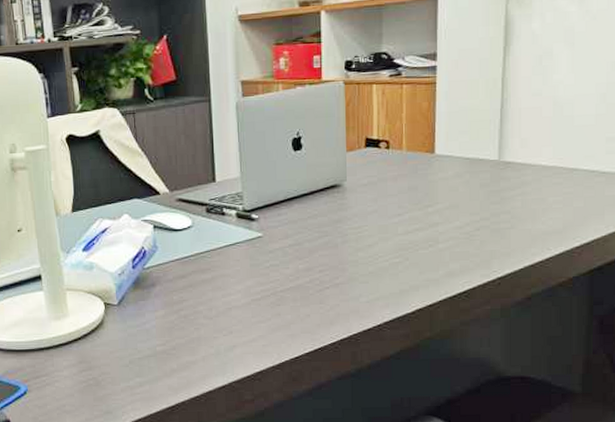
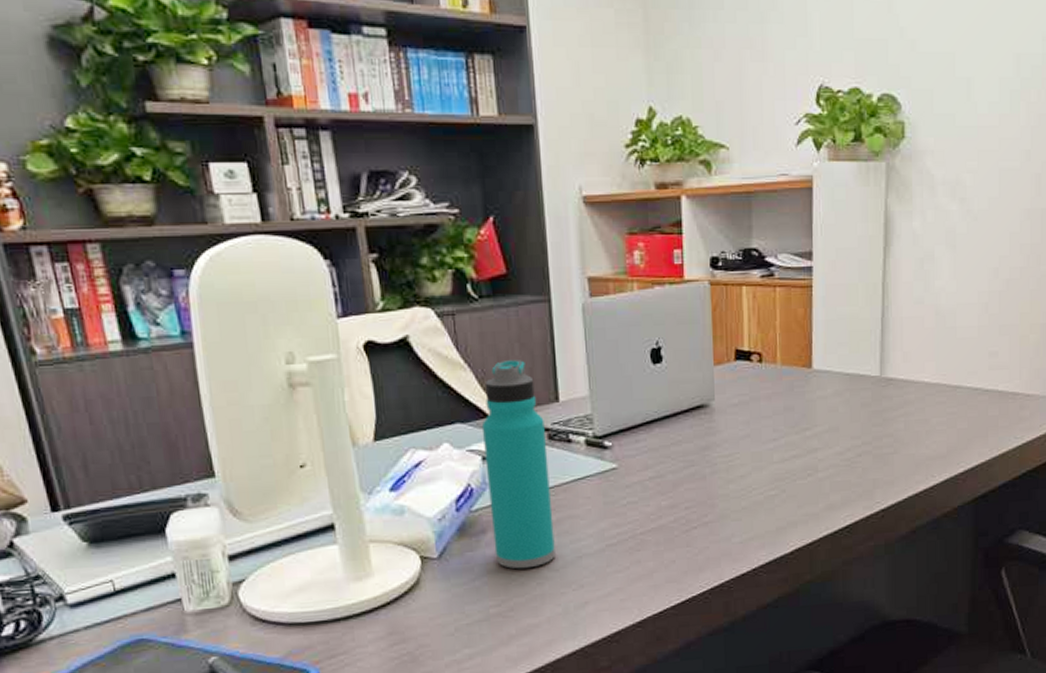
water bottle: none [153,147,210,316] -> present [481,359,555,569]

